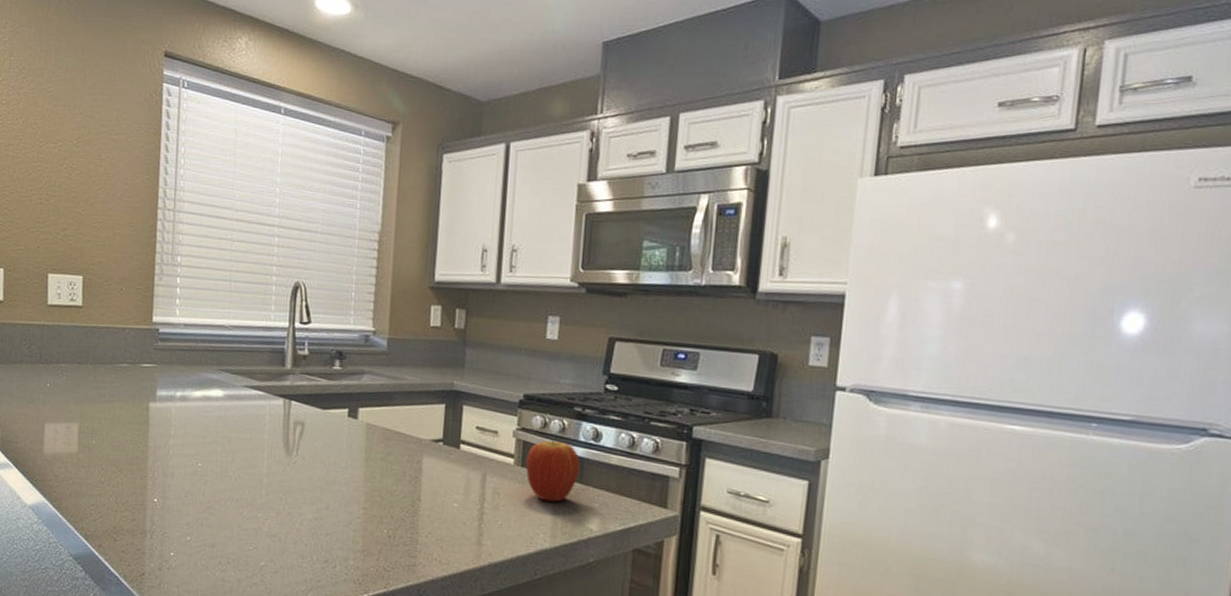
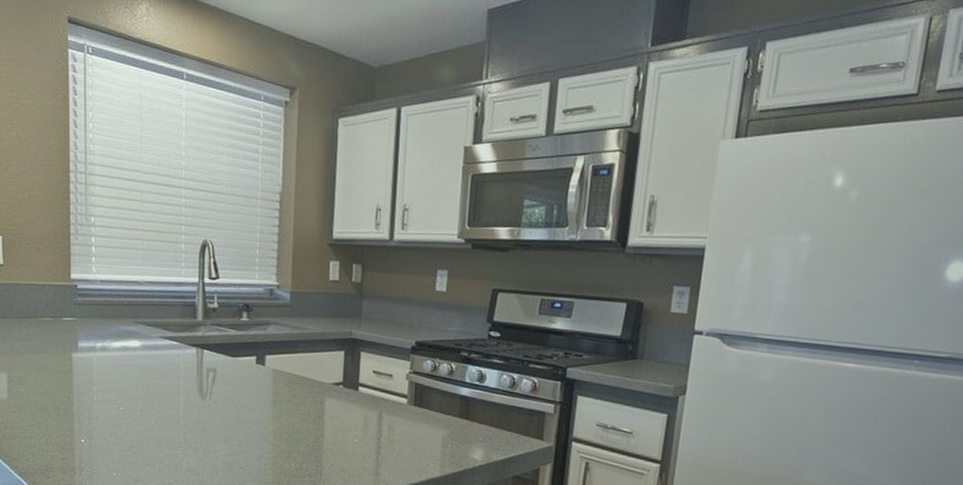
fruit: present [526,436,580,502] -> none [418,378,466,436]

